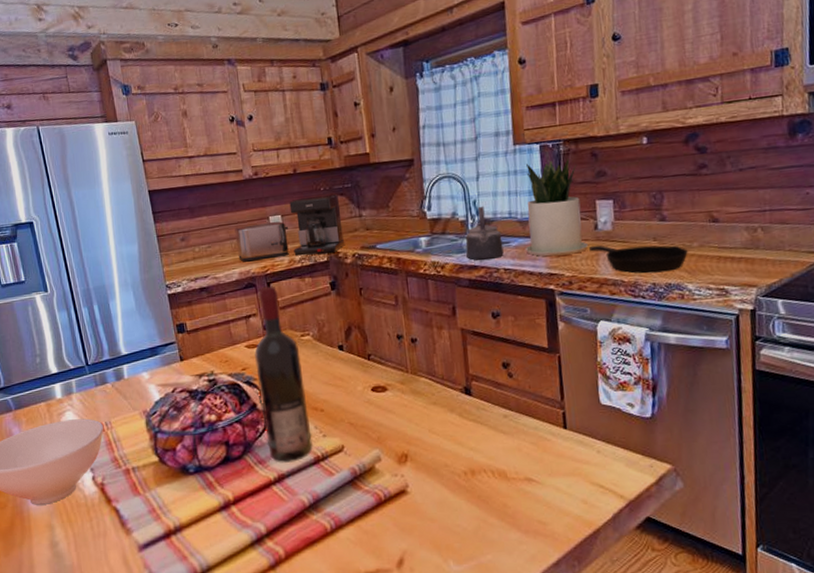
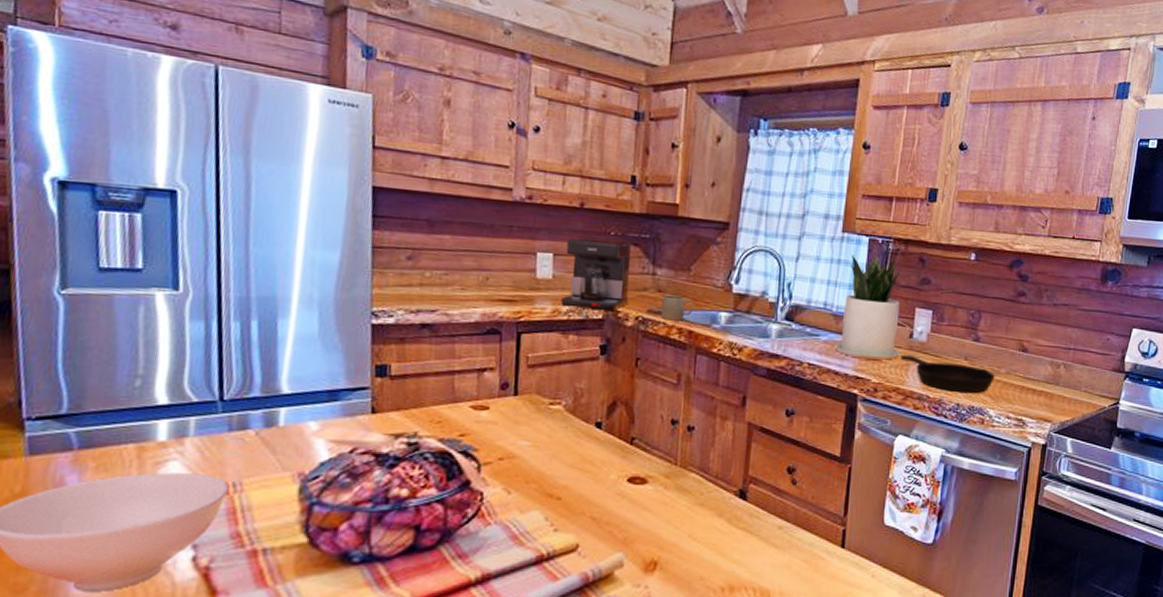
toaster: present [234,221,289,263] -> none [484,256,559,304]
wine bottle: present [254,286,313,464] -> none [475,336,544,561]
mug: none [370,230,397,253] -> present [660,294,693,321]
kettle: present [465,205,504,261] -> none [769,289,813,350]

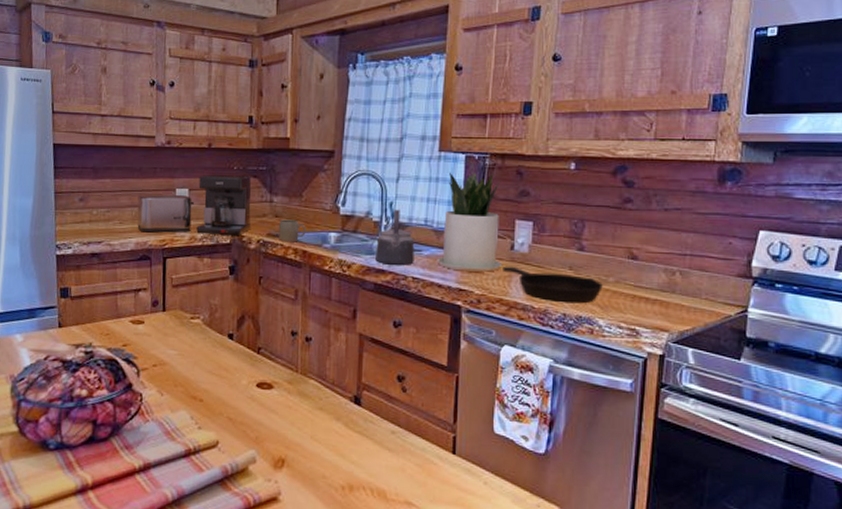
toaster: none [484,256,559,304] -> present [137,194,194,234]
kettle: none [769,289,813,350] -> present [375,209,415,265]

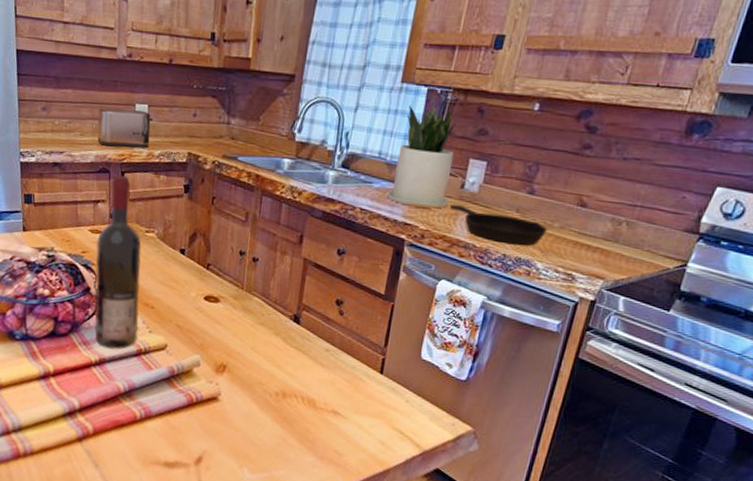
wine bottle: none [137,261,187,453] -> present [94,175,142,351]
coffee maker: present [196,174,252,235] -> none [154,91,210,155]
mug: present [278,219,306,242] -> none [233,142,261,166]
kettle: present [375,209,415,265] -> none [326,139,367,196]

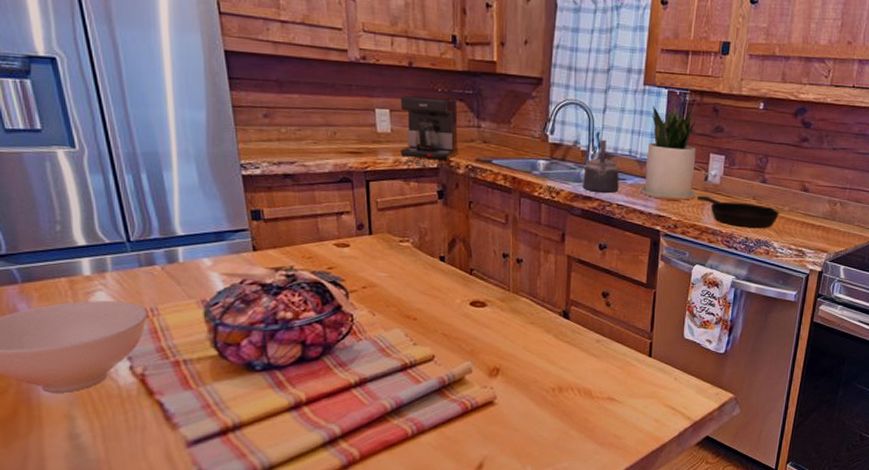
wine bottle: present [94,175,142,351] -> none [343,184,401,369]
toaster: present [97,107,153,149] -> none [332,113,396,156]
coffee maker: none [154,91,210,155] -> present [400,95,459,160]
kettle: none [326,139,367,196] -> present [583,139,620,193]

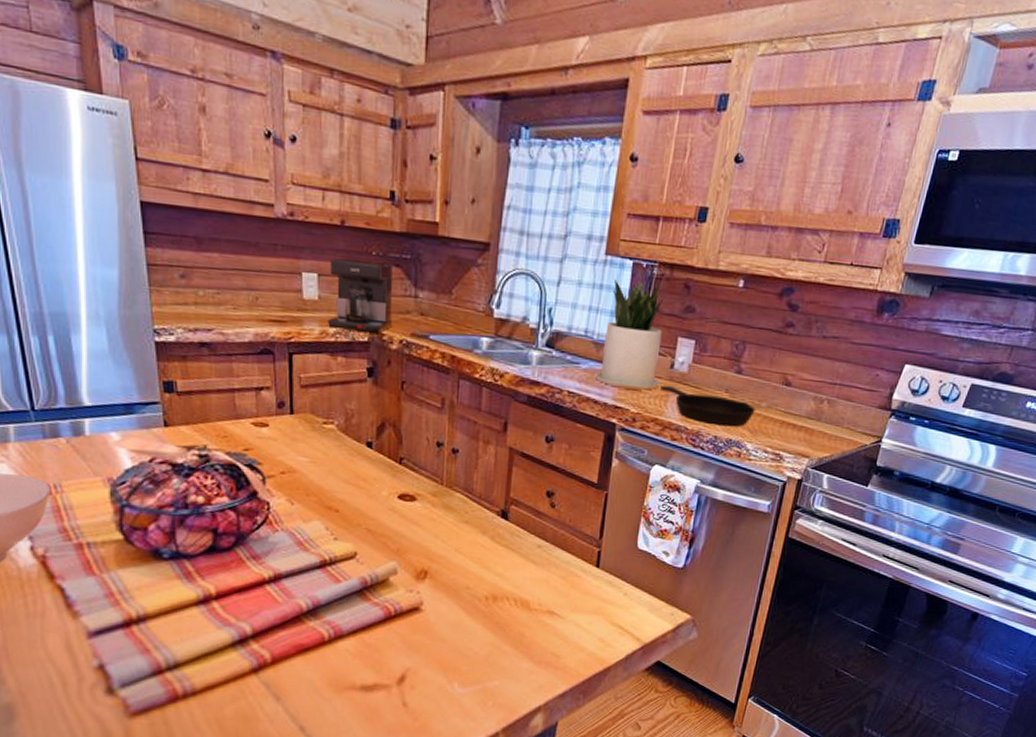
kettle: present [583,139,620,193] -> none [530,315,573,378]

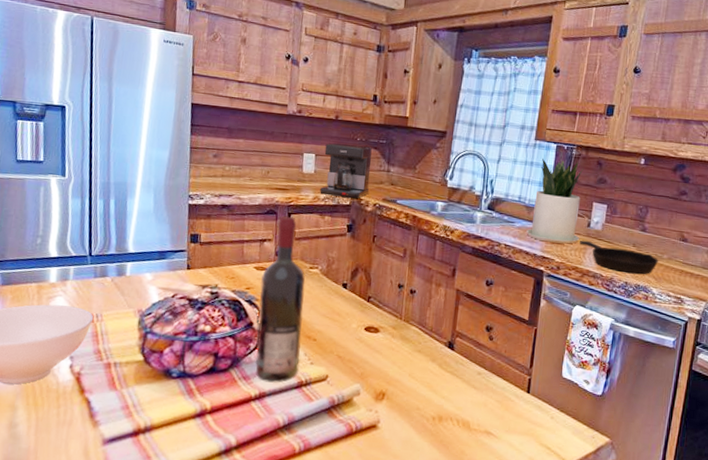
wine bottle: none [261,357,321,564] -> present [255,216,306,384]

